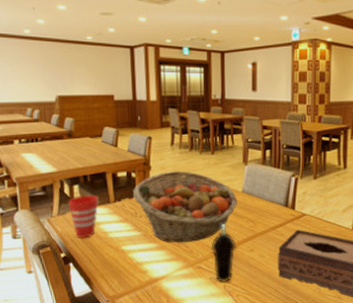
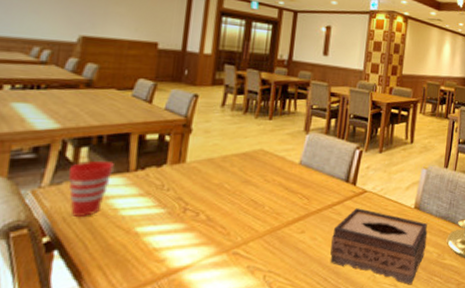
fruit basket: present [132,171,237,243] -> none [162,136,293,223]
cup: present [211,224,237,282] -> none [253,201,286,272]

